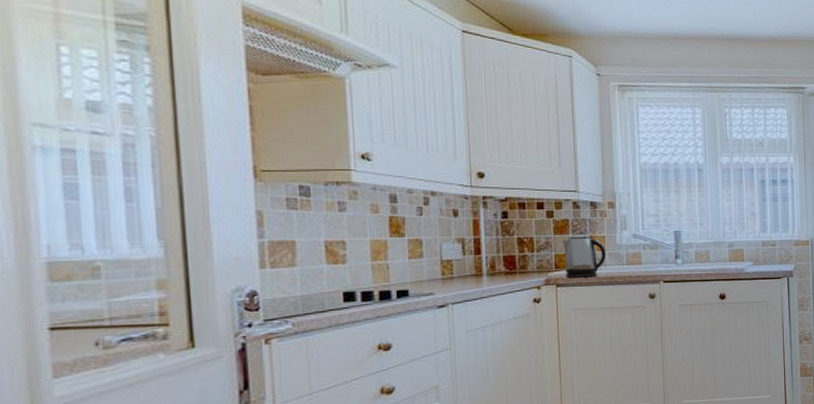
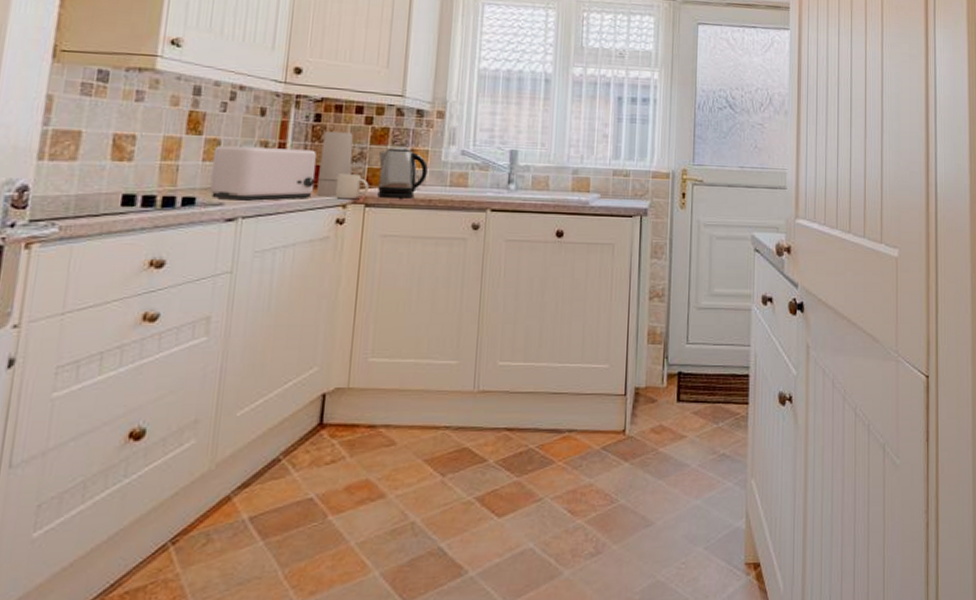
toaster: none [417,243,511,290] -> present [210,146,316,201]
canister: none [512,226,541,282] -> present [317,131,353,198]
mug: none [528,260,558,282] -> present [335,174,369,200]

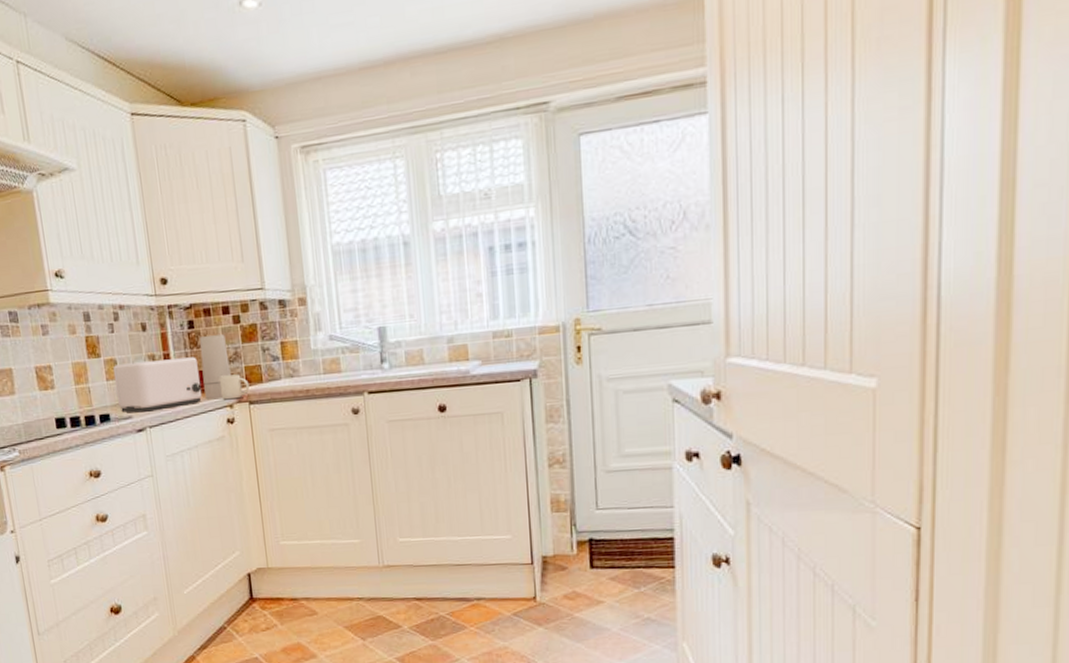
kettle: present [377,147,428,199] -> none [252,341,301,394]

